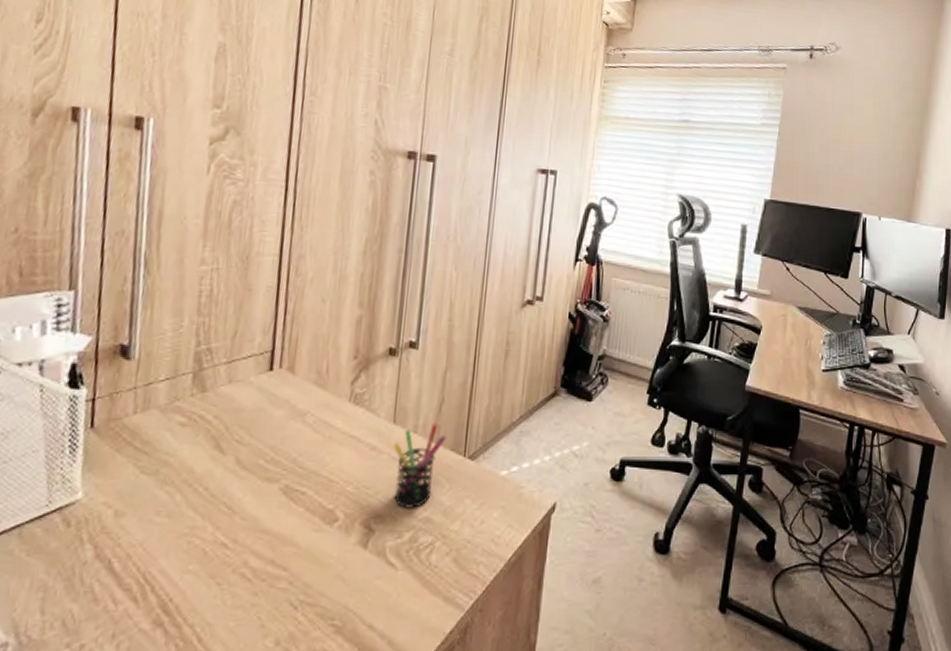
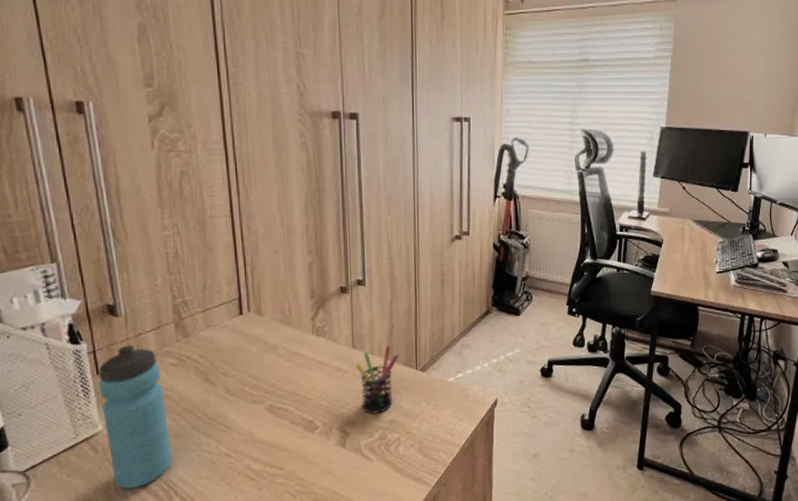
water bottle: none [81,394,166,579] -> present [98,344,173,489]

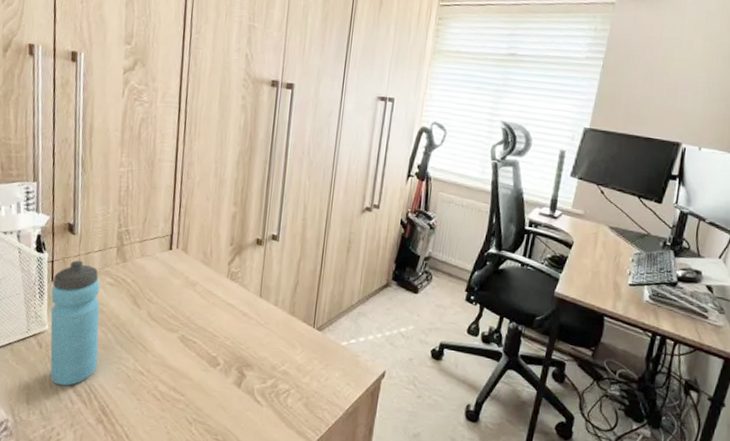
pen holder: present [355,345,400,414] -> none [259,300,300,363]

